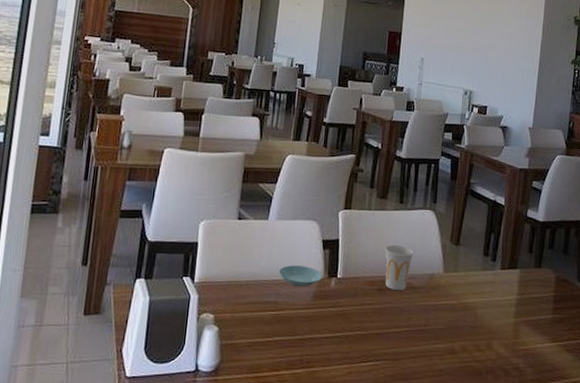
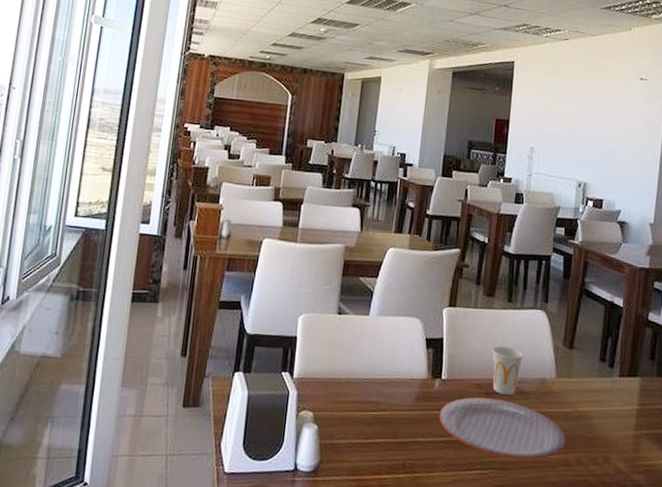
saucer: present [279,265,322,287] -> none [380,364,426,388]
plate: none [334,293,452,350] -> present [439,397,566,460]

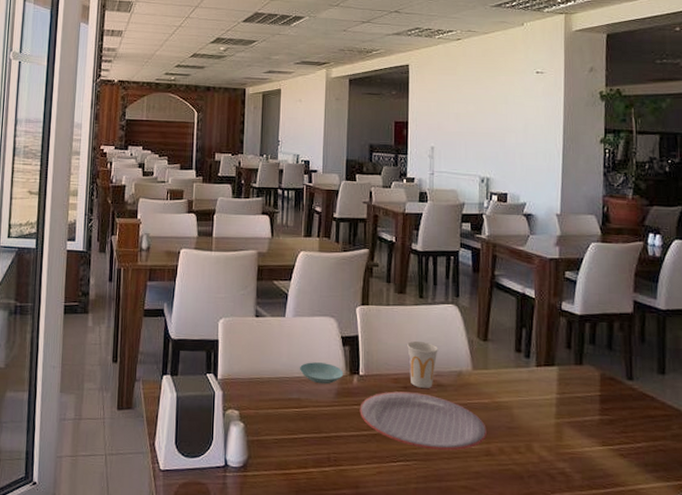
saucer: none [380,364,426,388] -> present [300,362,344,384]

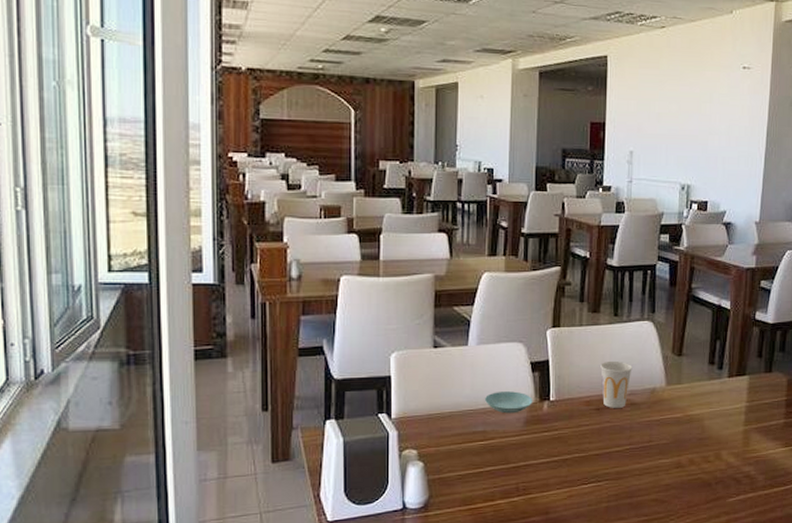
plate: present [359,391,487,451] -> none [550,413,678,468]

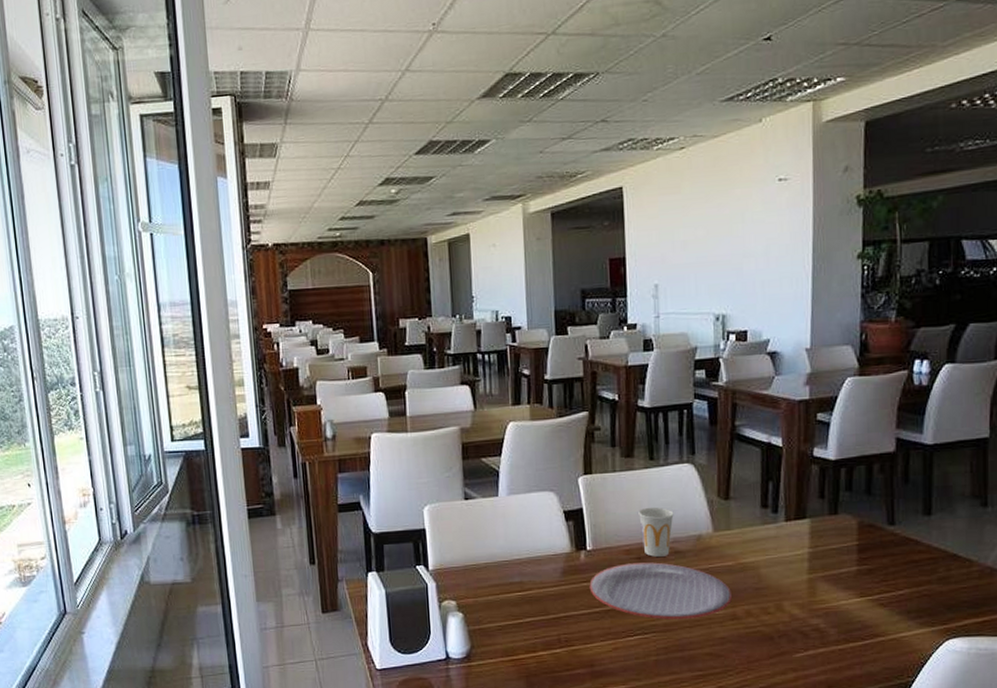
saucer: present [485,391,533,414] -> none [520,541,569,564]
plate: none [550,413,678,468] -> present [589,562,732,620]

